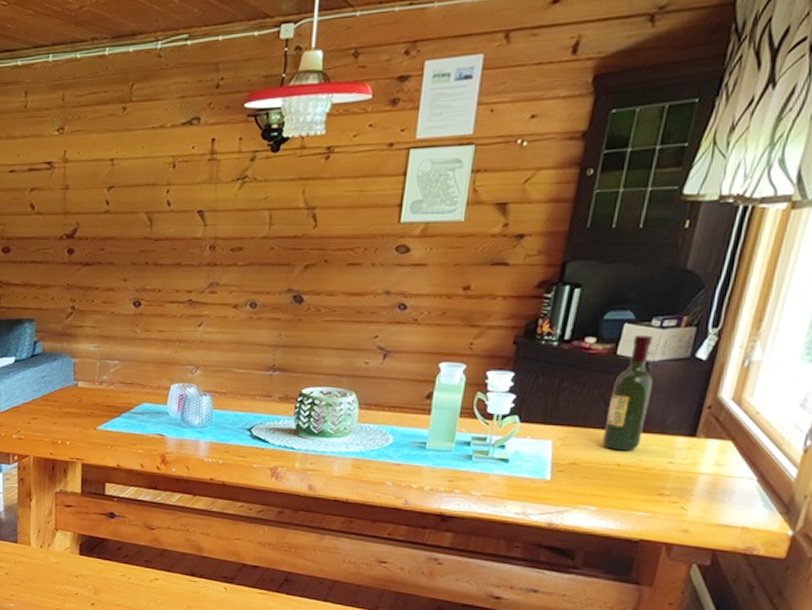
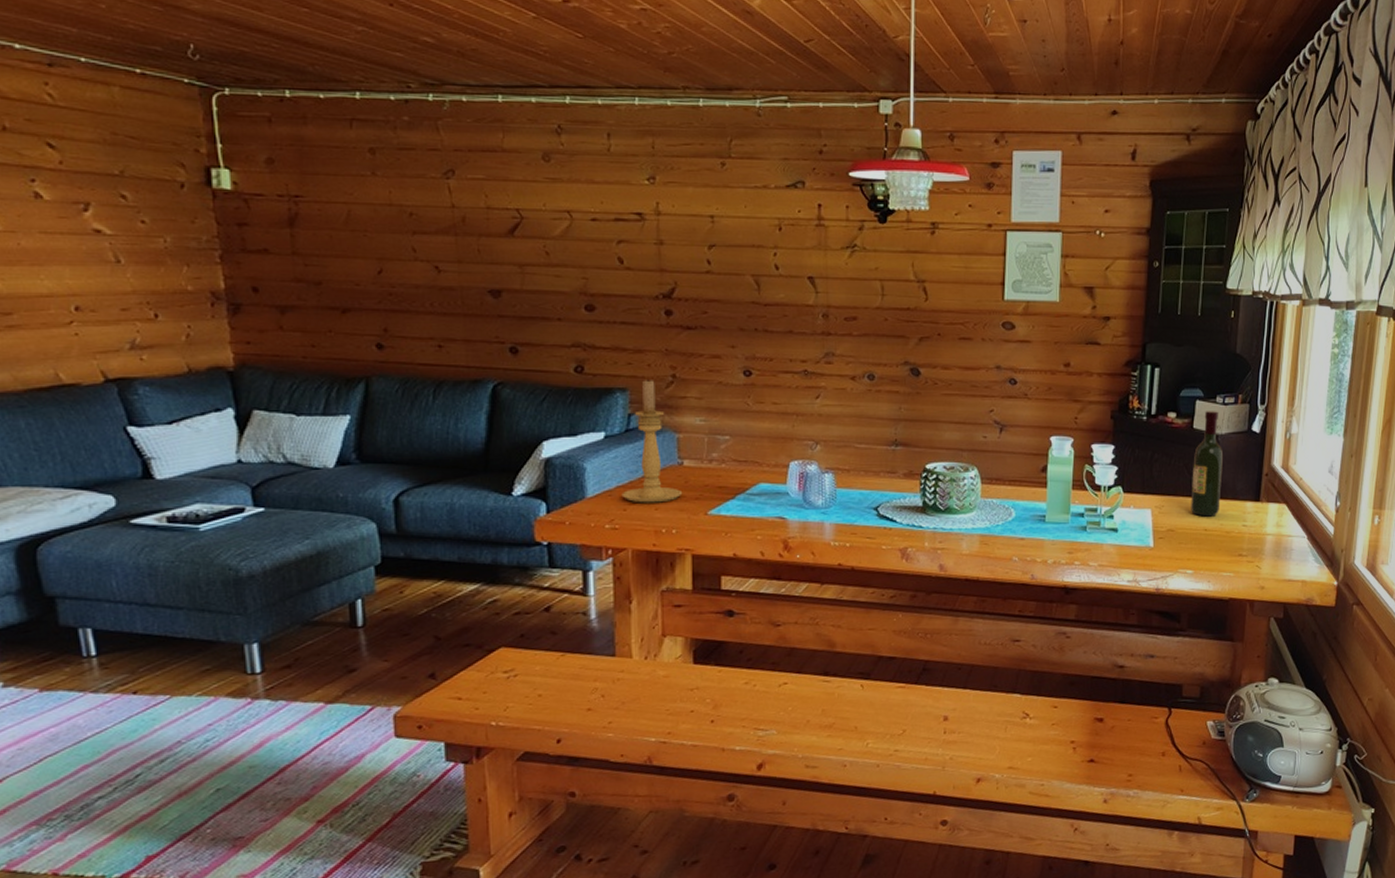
candle holder: none [26,310,76,418] -> present [621,378,683,503]

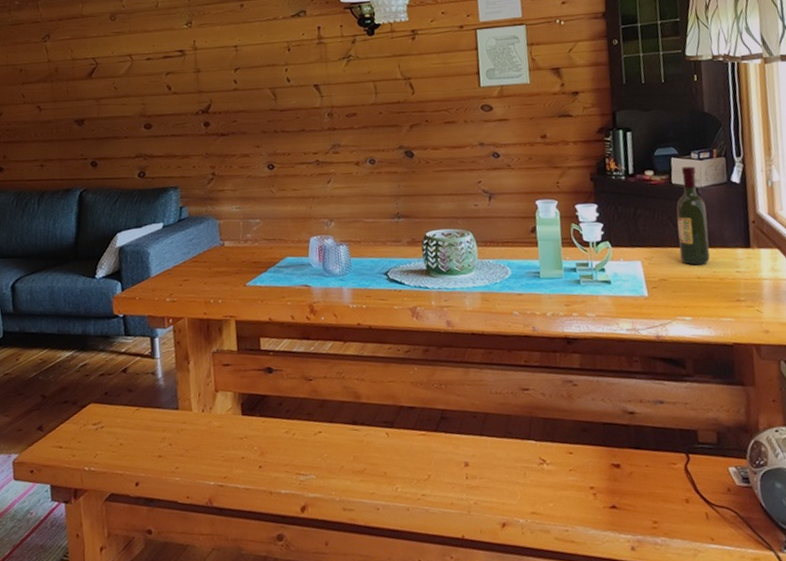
candle holder: present [621,378,683,503] -> none [177,177,225,279]

